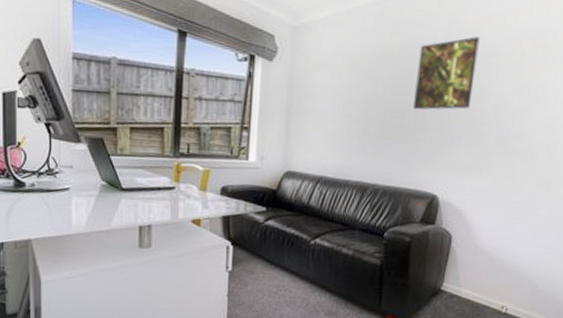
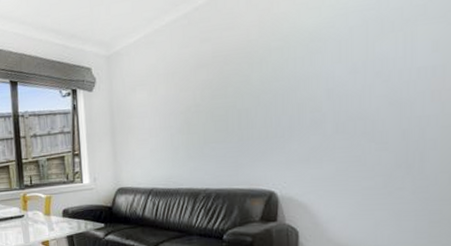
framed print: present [413,36,480,110] -> none [233,24,298,110]

